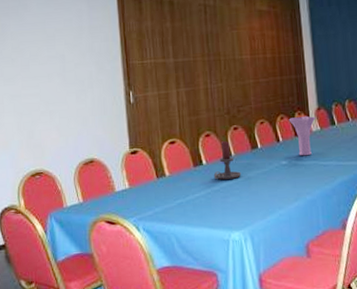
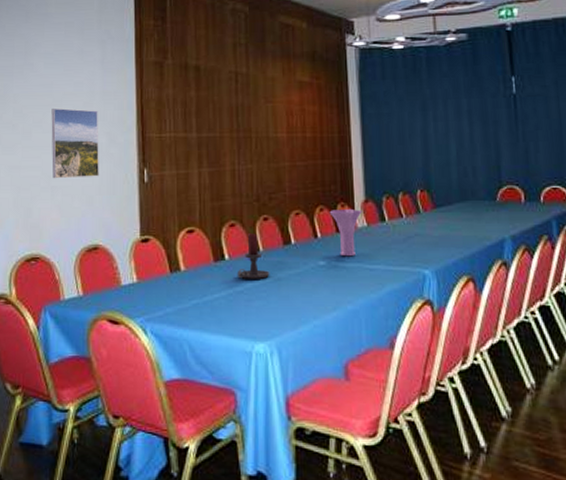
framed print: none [45,42,91,104] -> present [51,108,99,179]

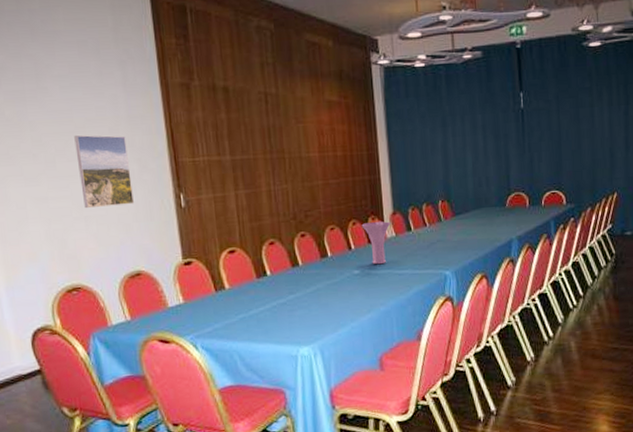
candle holder: present [237,233,270,279] -> none [279,249,310,292]

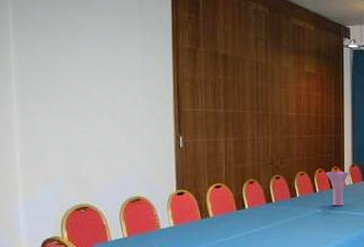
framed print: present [74,135,134,209] -> none [97,83,141,143]

